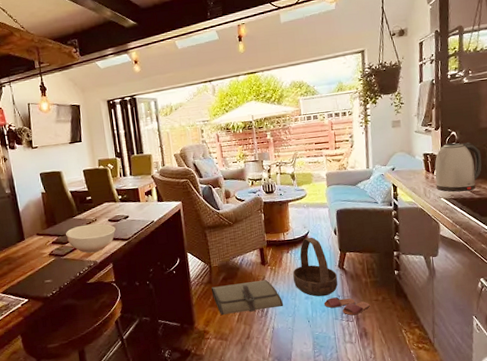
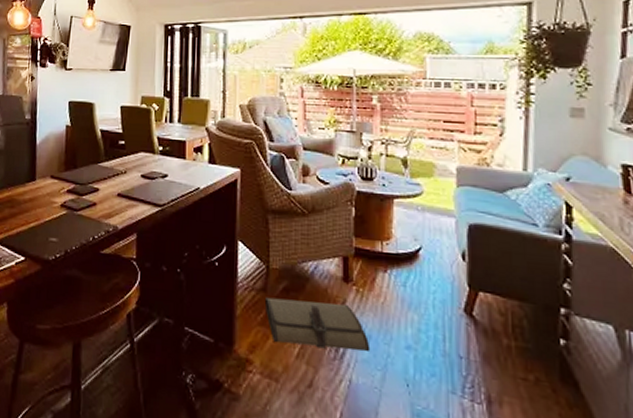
bowl: present [66,223,116,254] -> none [85,175,148,215]
basket: present [293,237,338,297] -> none [390,255,462,353]
slippers: present [324,297,370,316] -> none [436,356,512,395]

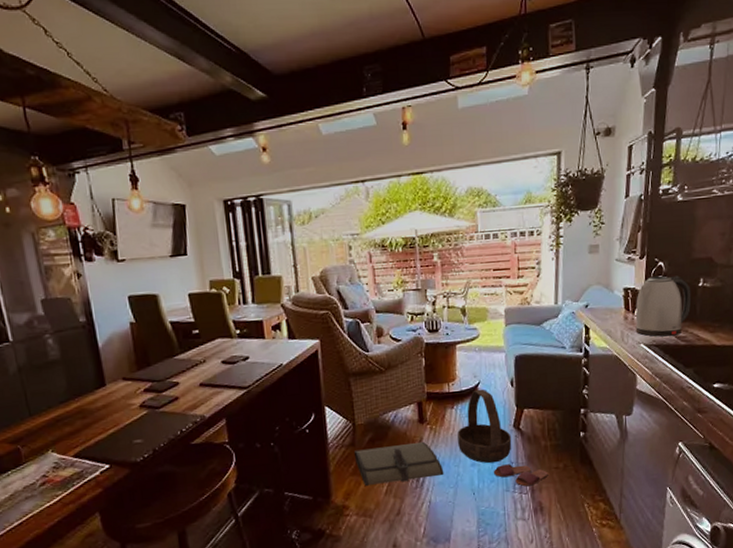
basket: none [390,255,462,353] -> present [457,388,512,464]
slippers: none [436,356,512,395] -> present [494,464,548,487]

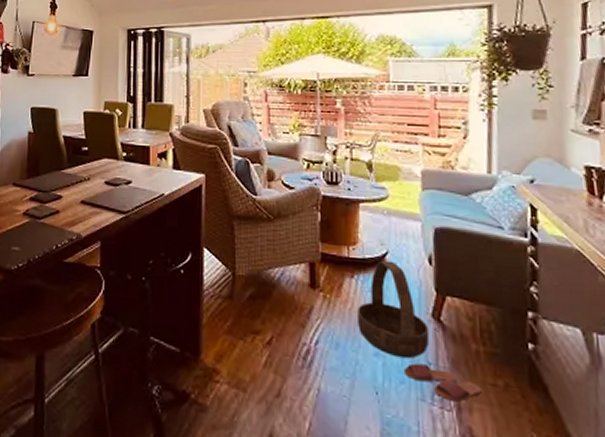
tool roll: present [353,441,444,487] -> none [231,305,339,360]

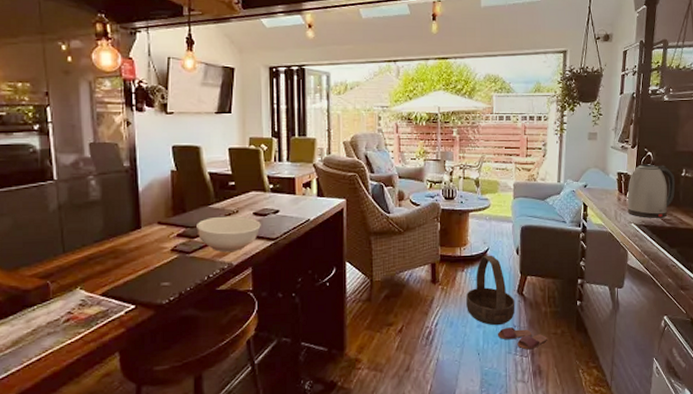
bowl: none [48,182,112,223] -> present [197,216,261,253]

